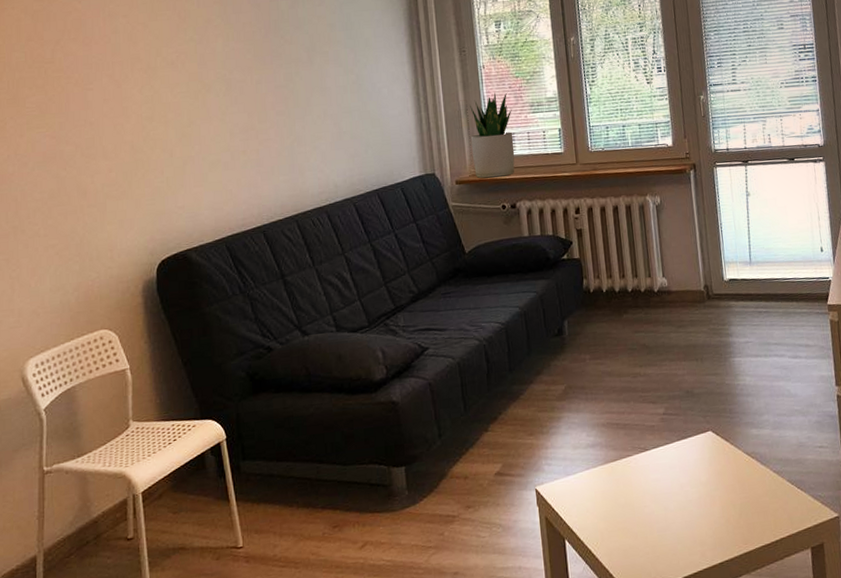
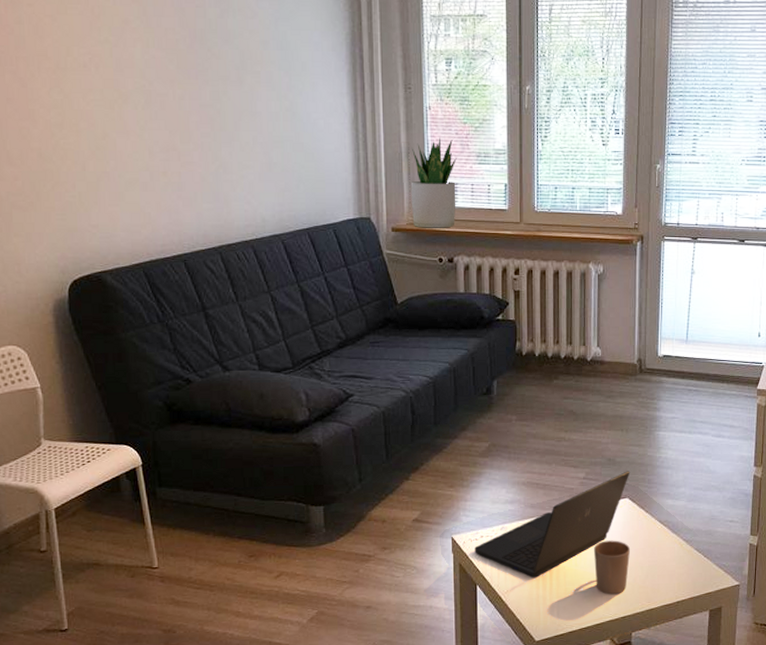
laptop: none [559,402,711,527] -> present [474,471,631,578]
mug: none [682,477,721,539] -> present [594,540,630,595]

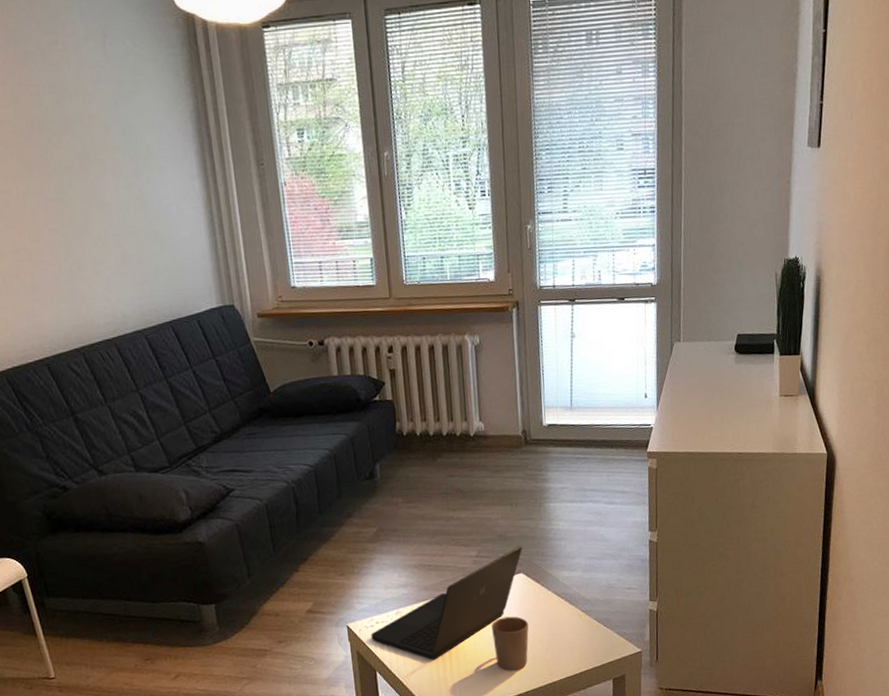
planter: present [410,137,457,228] -> none [271,214,322,312]

